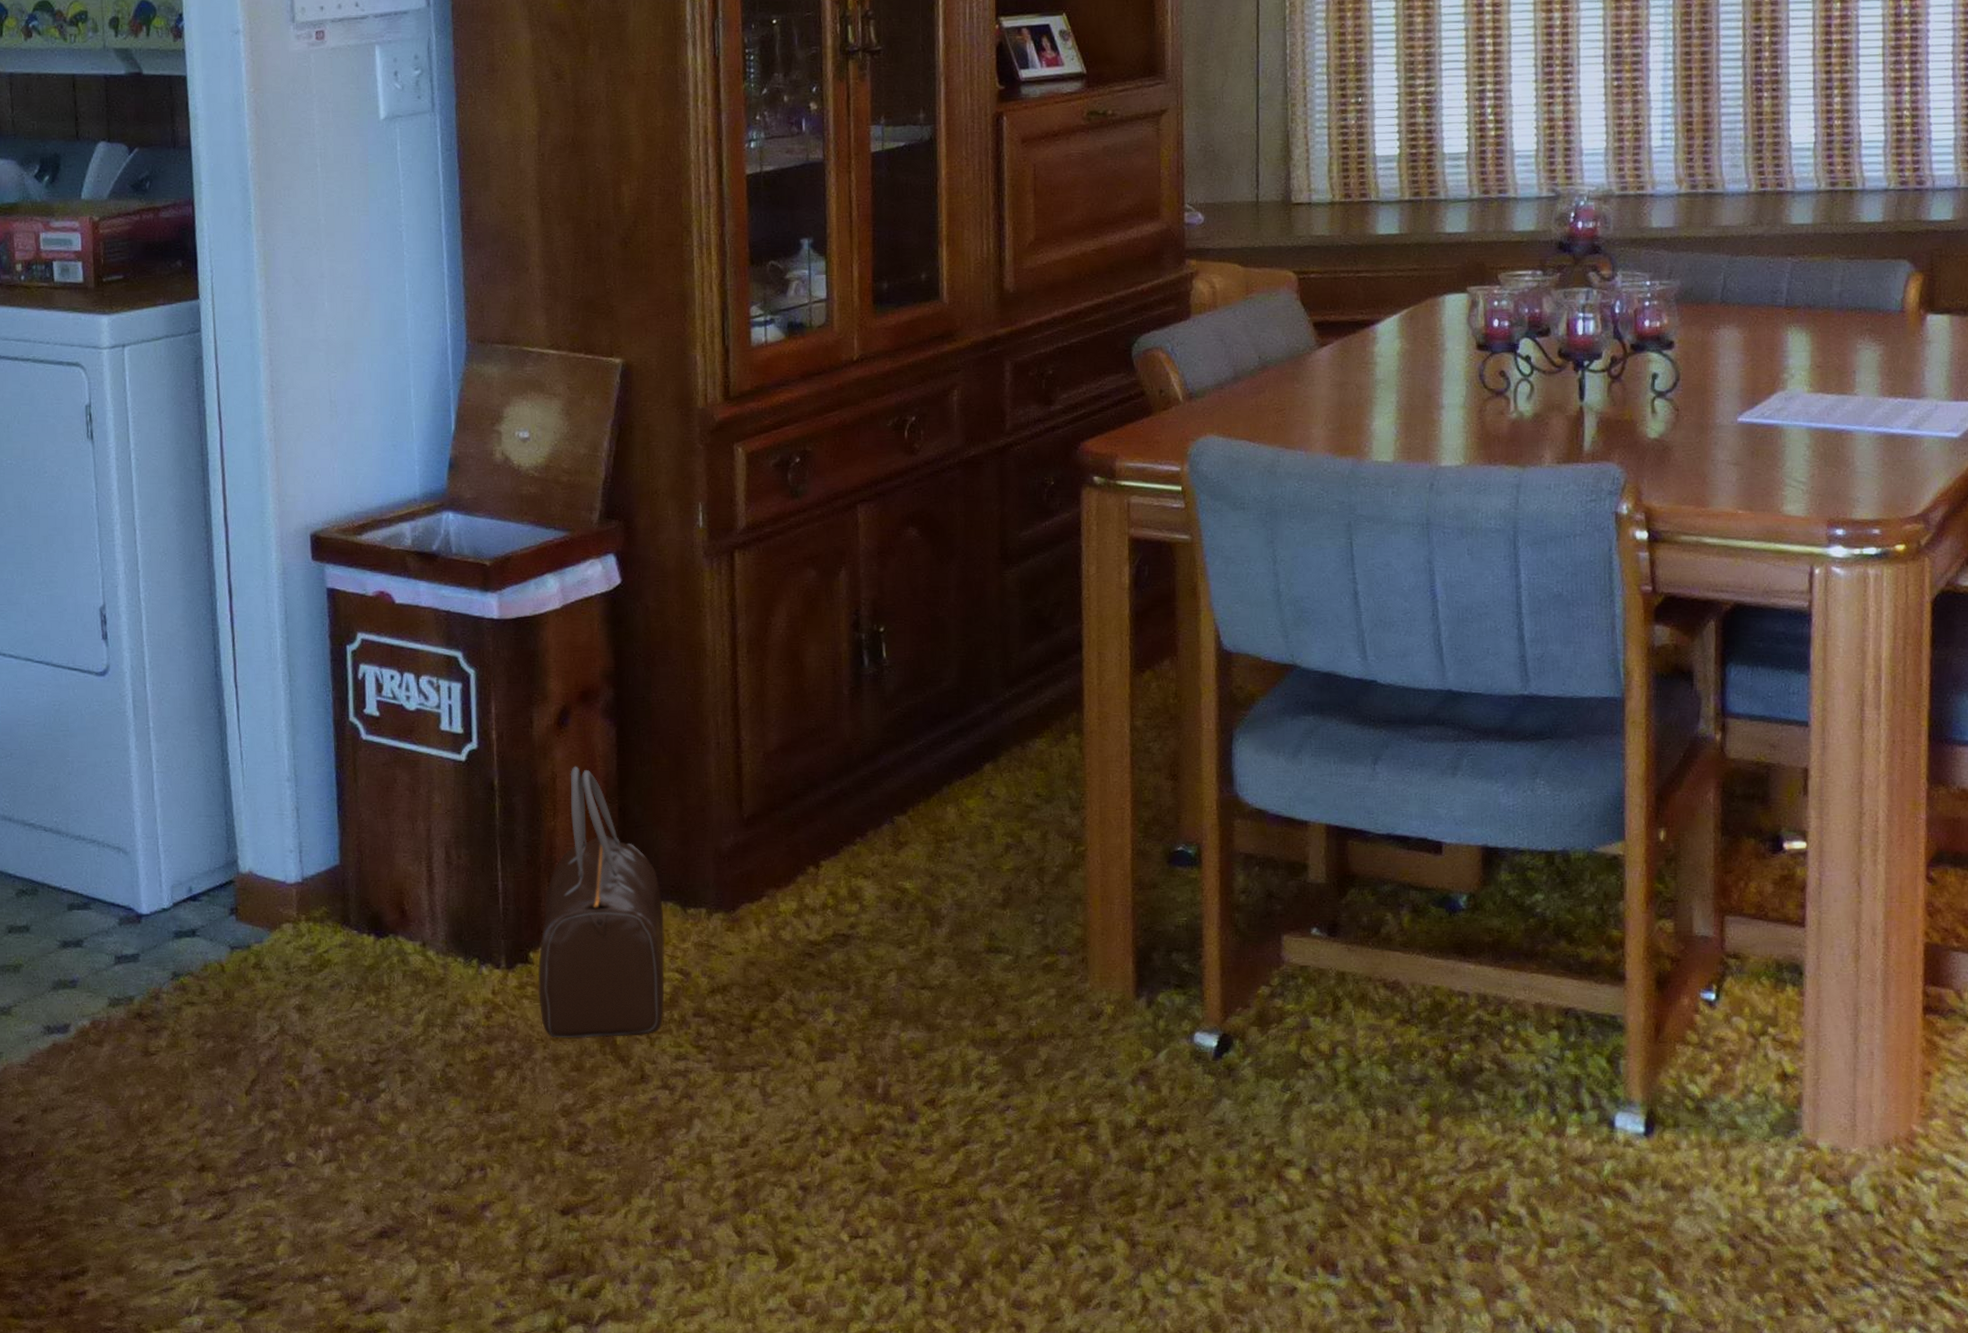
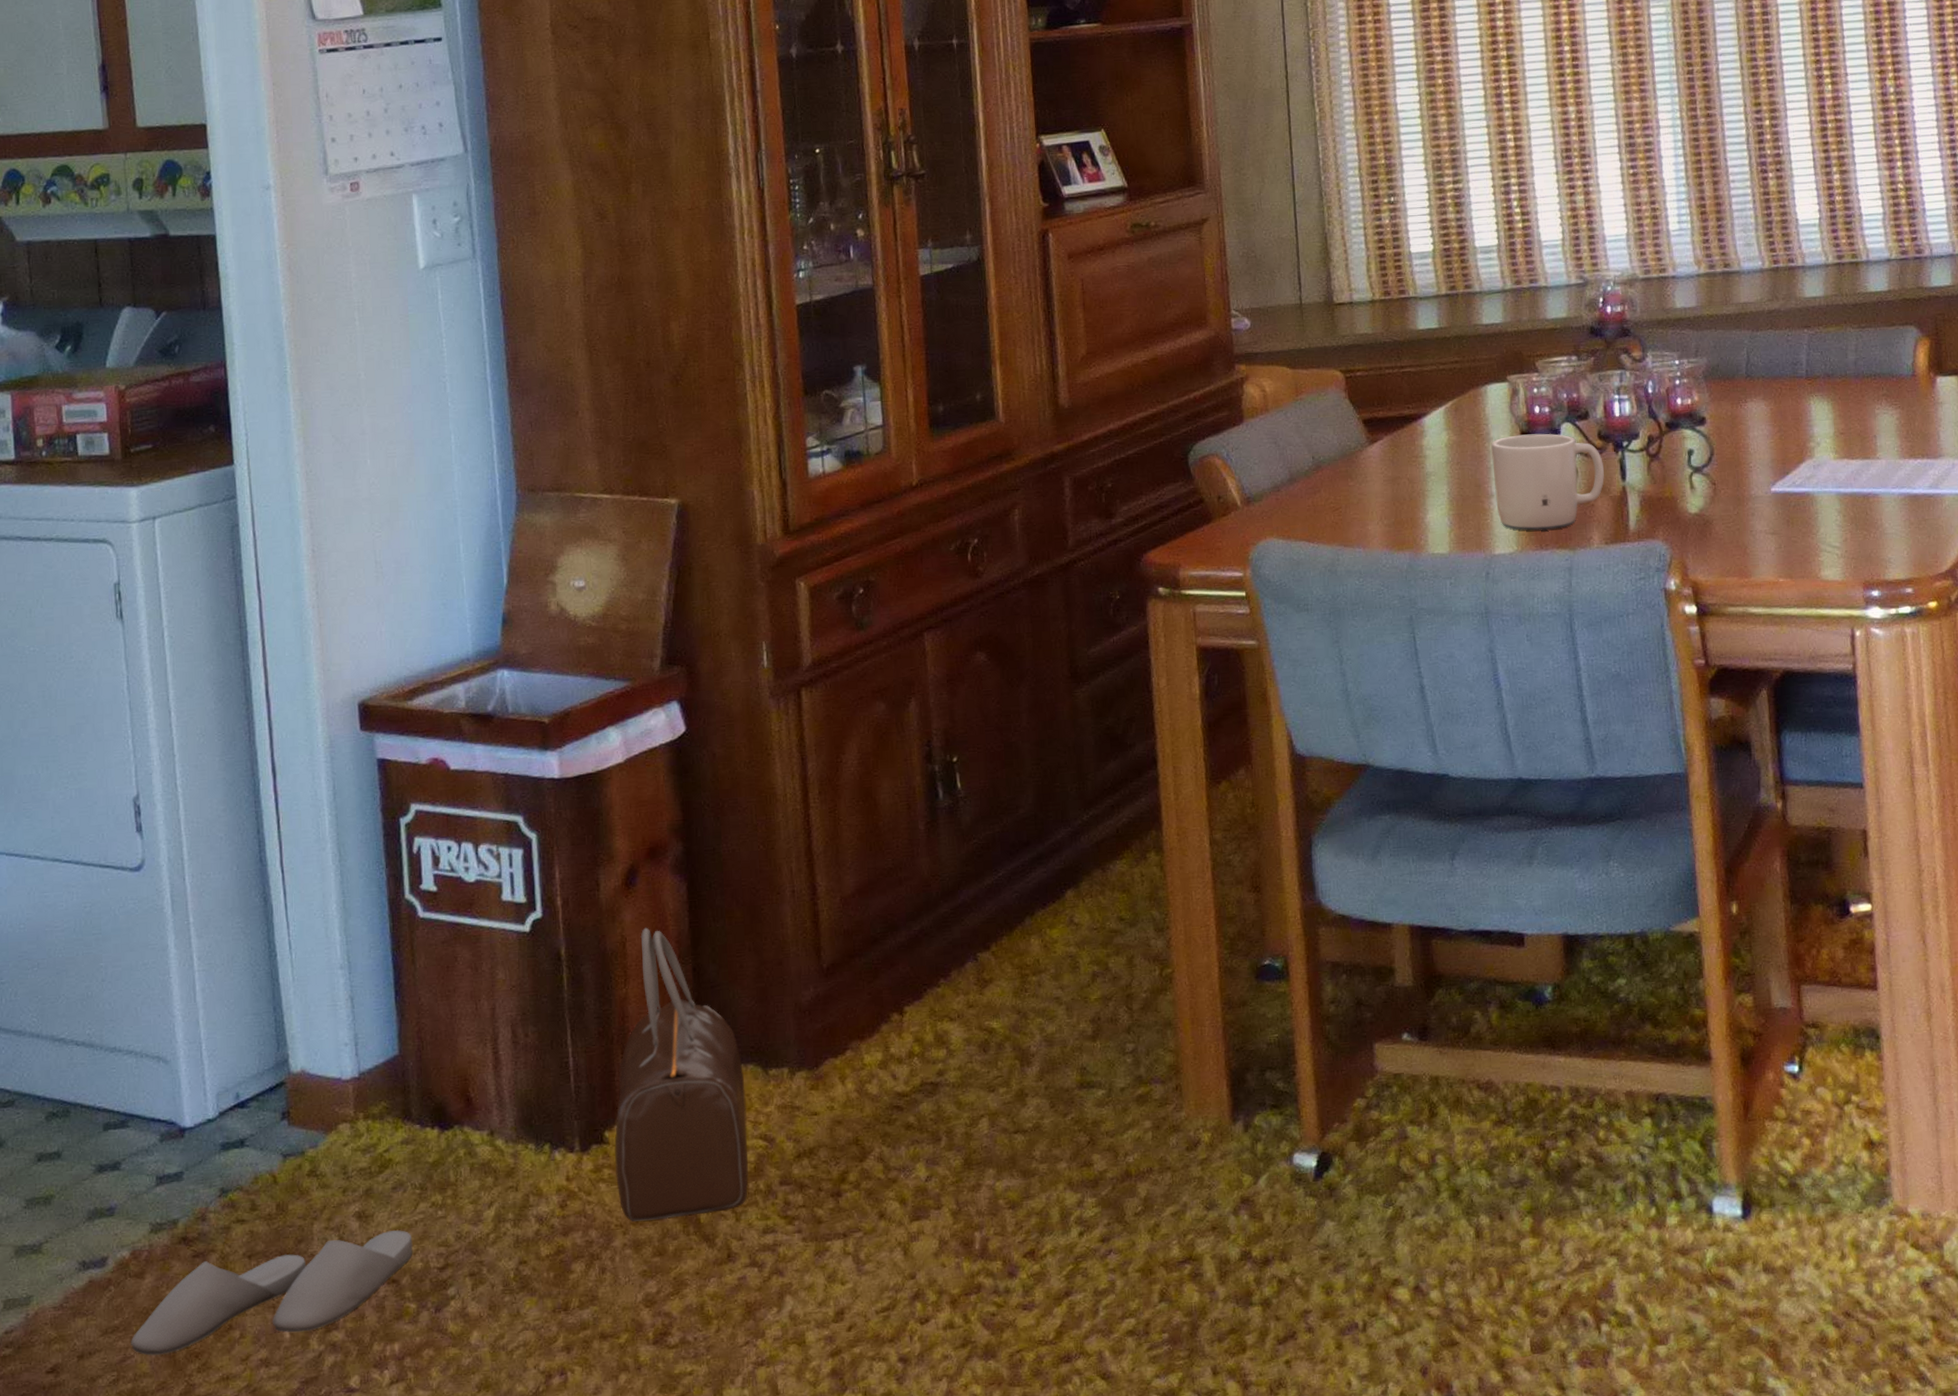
slippers: none [89,1025,348,1116] -> present [131,1230,413,1356]
mug: none [1445,347,1562,445] -> present [1491,433,1605,531]

